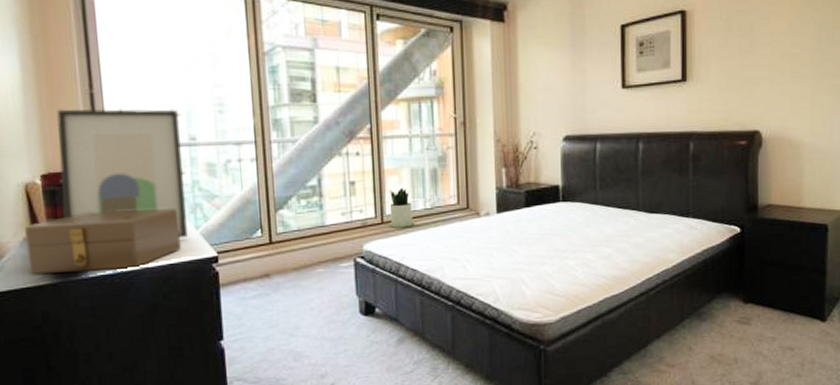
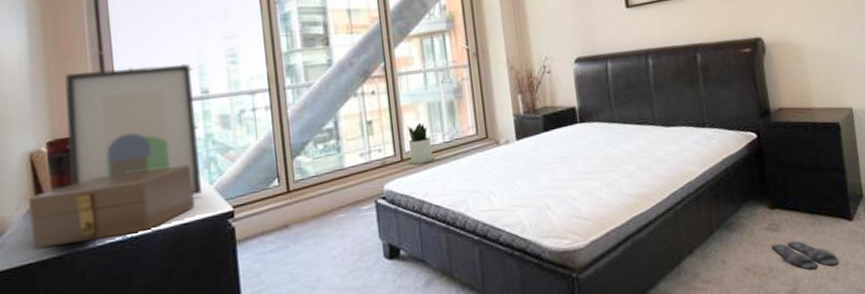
slippers: none [740,335,804,365] -> present [771,240,838,270]

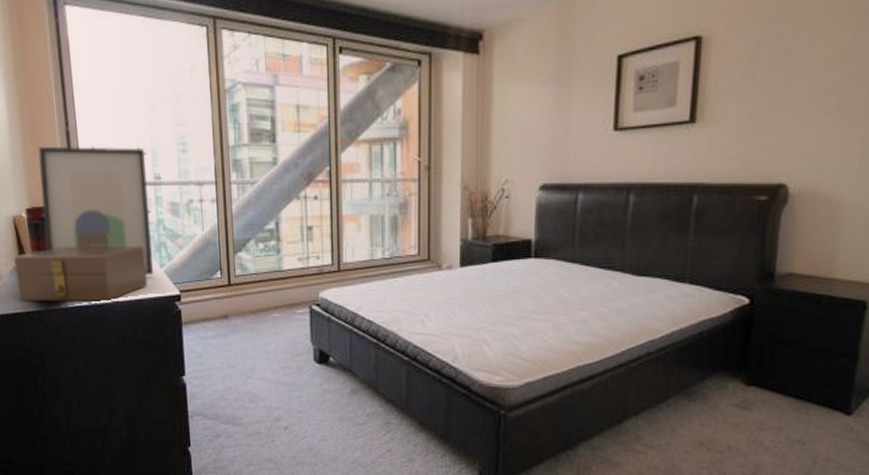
planter: present [407,122,436,165] -> none [345,234,373,277]
slippers: present [771,240,838,270] -> none [736,423,818,459]

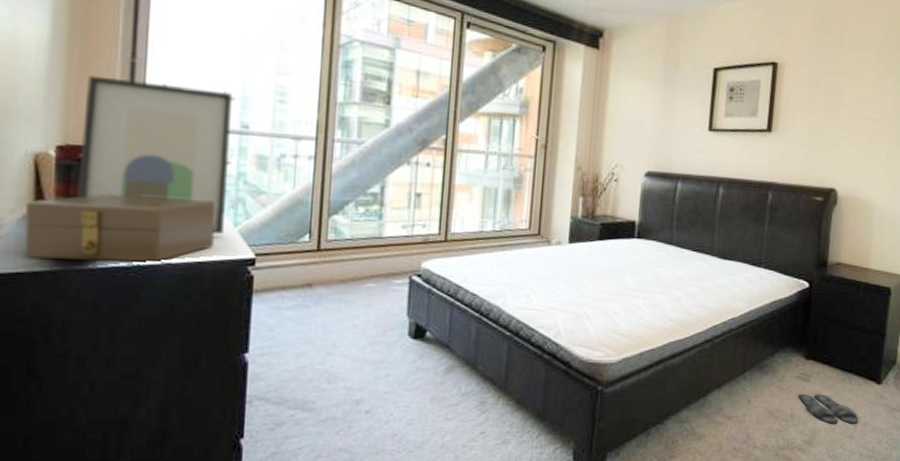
slippers: none [736,423,818,459] -> present [798,393,858,424]

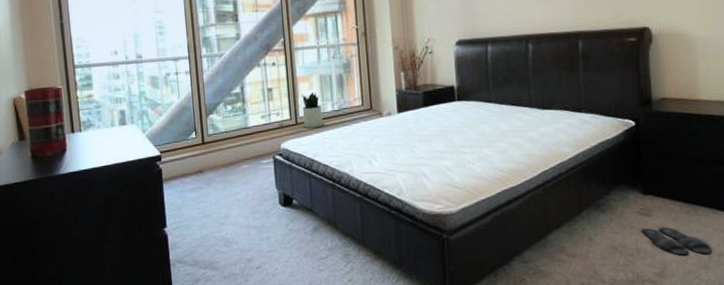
jewelry box: present [24,194,216,263] -> none [13,116,132,172]
picture frame: present [77,75,235,235] -> none [36,33,137,141]
planter: none [452,205,482,248] -> present [302,92,325,128]

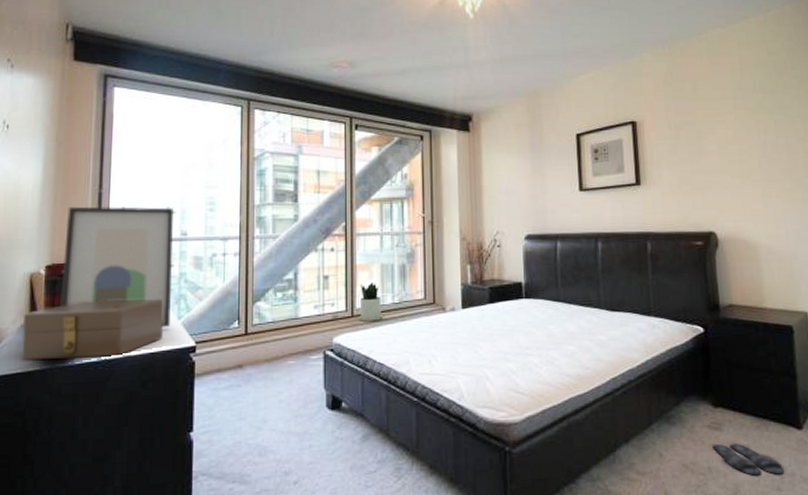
jewelry box: none [13,116,132,172] -> present [22,299,164,360]
picture frame: none [36,33,137,141] -> present [60,206,176,328]

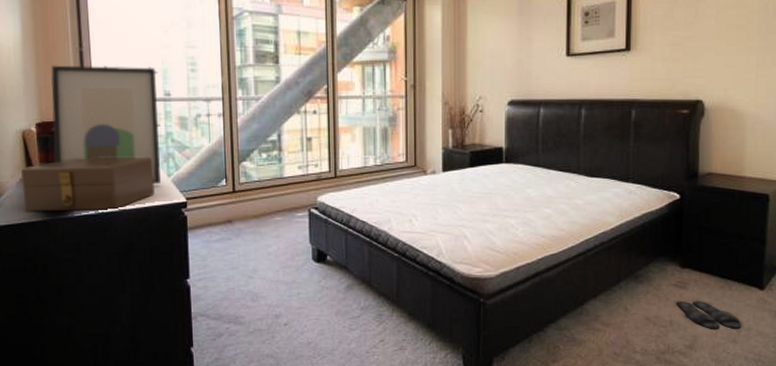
planter: present [358,282,384,322] -> none [341,144,366,182]

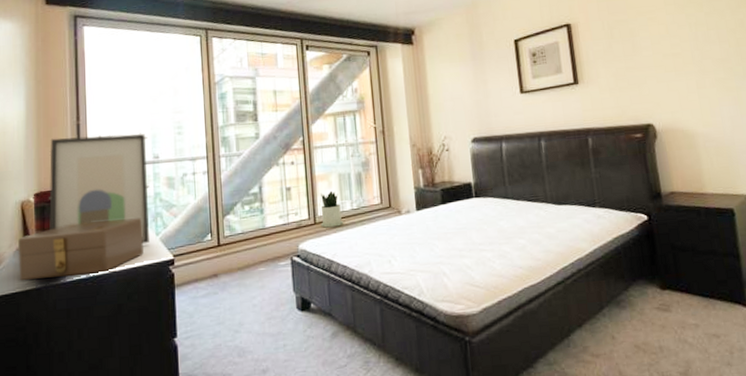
planter: none [341,144,366,182] -> present [320,190,344,228]
slippers: present [676,300,741,329] -> none [662,322,733,353]

